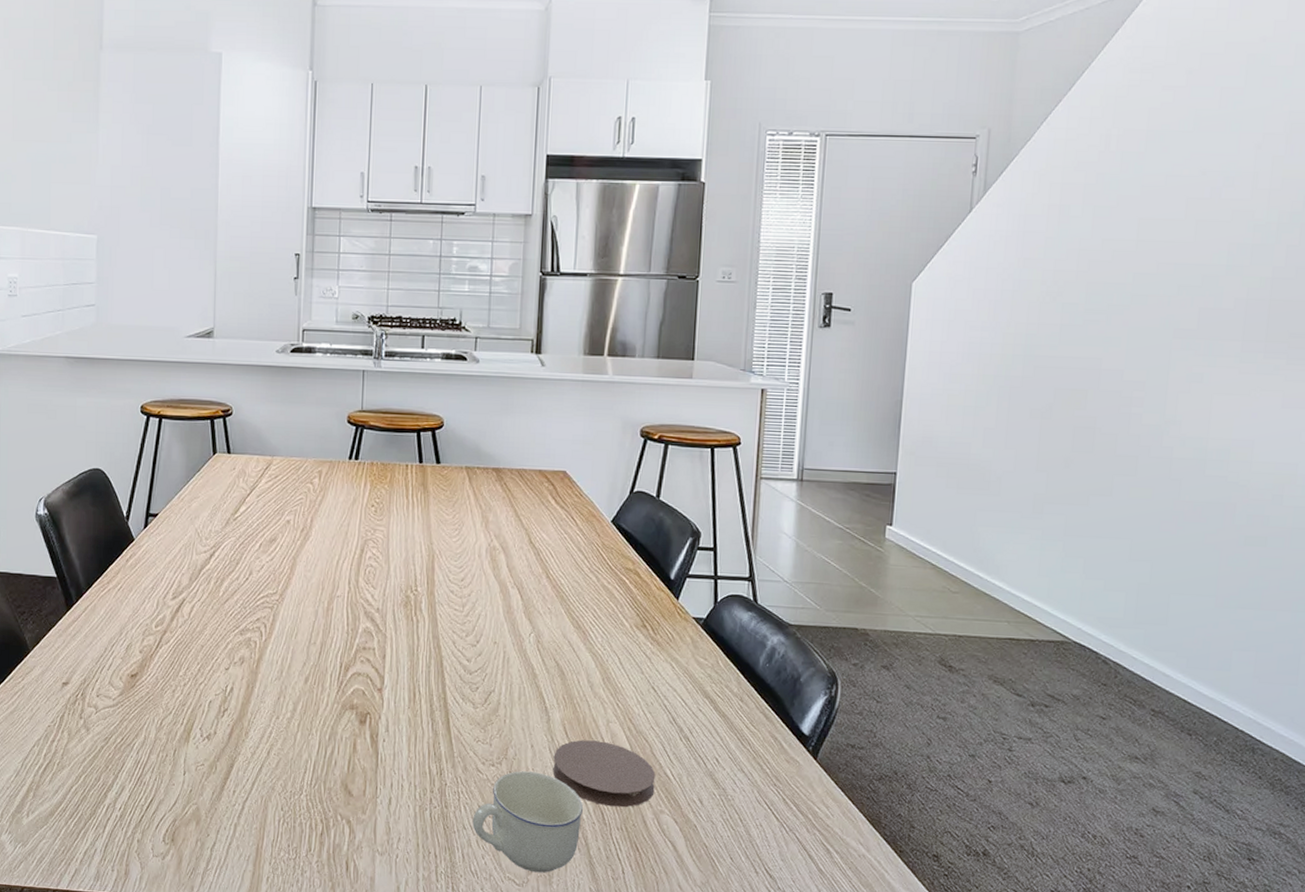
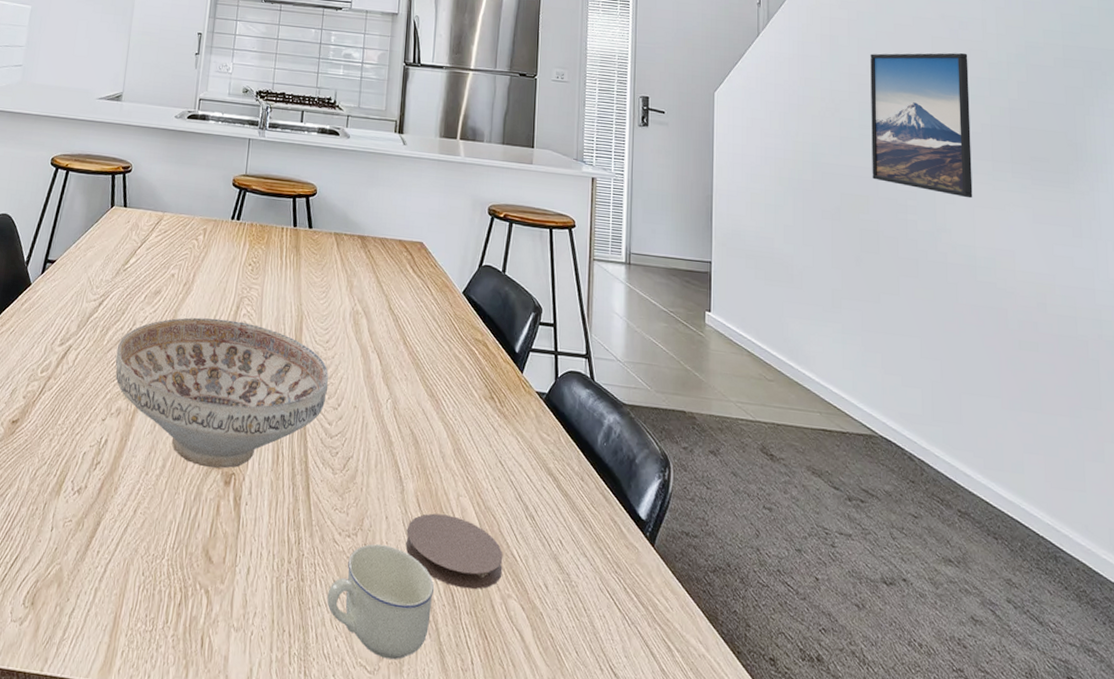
decorative bowl: none [234,563,466,709] -> present [115,317,329,469]
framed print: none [1094,216,1230,385] -> present [870,53,973,199]

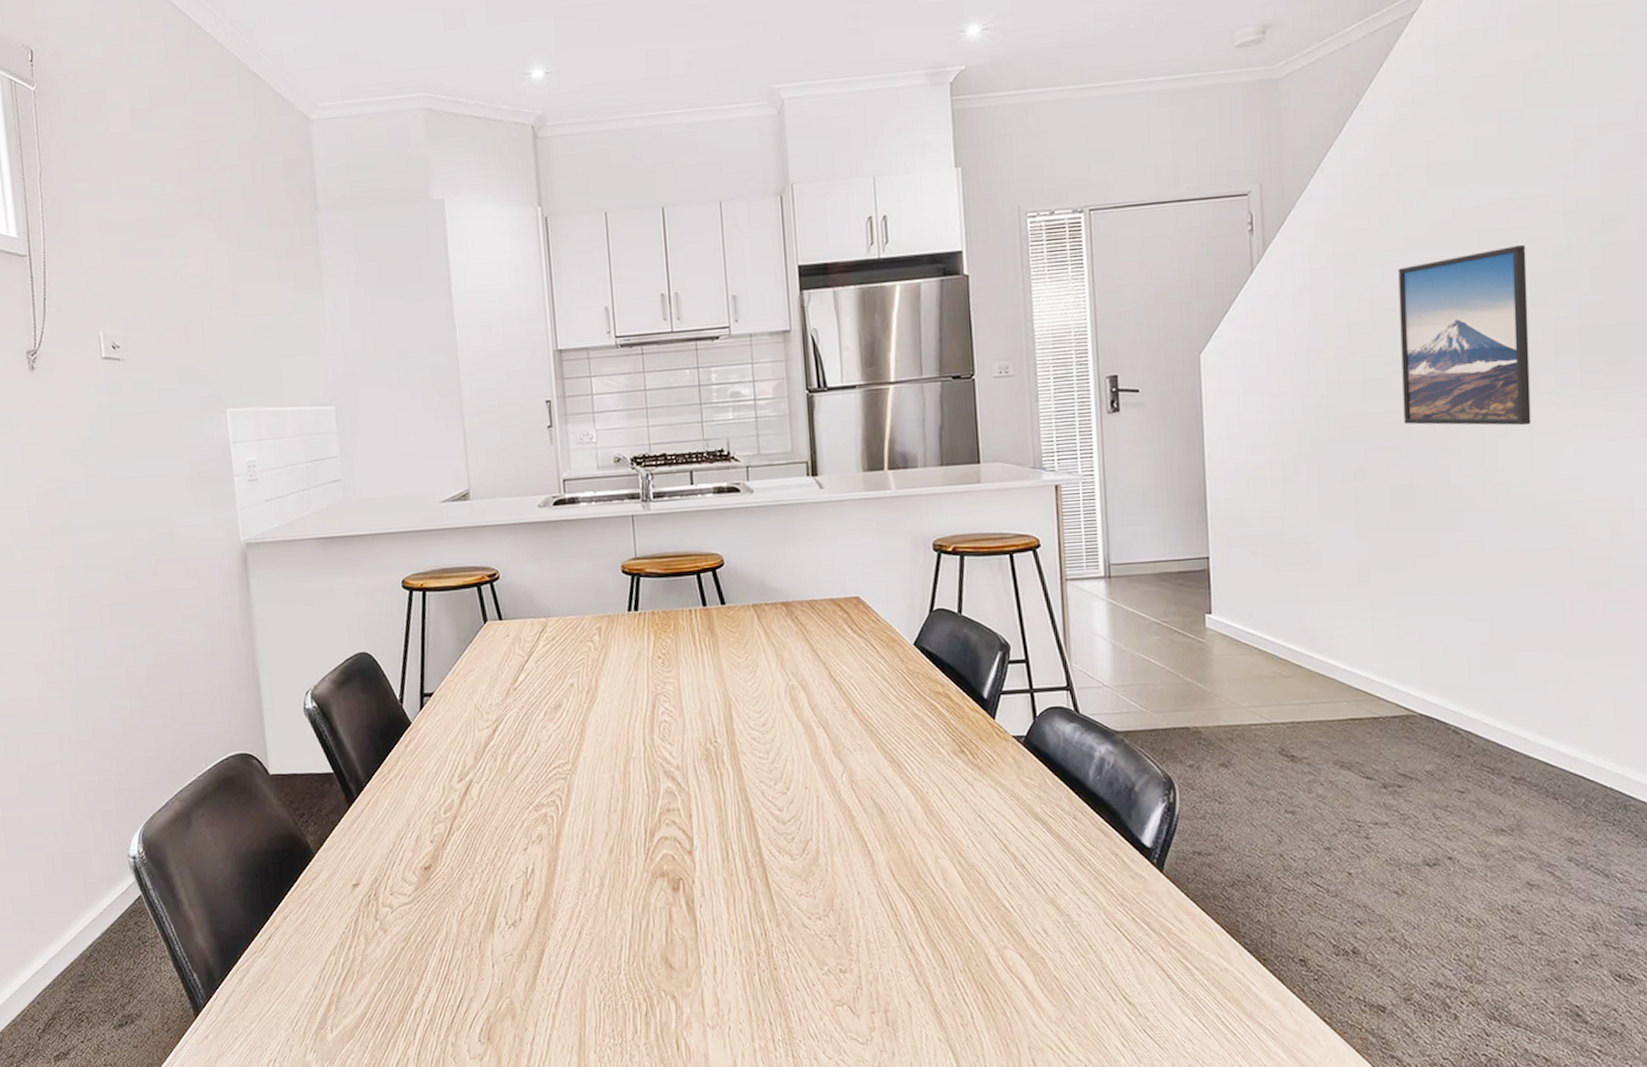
decorative bowl: present [115,317,329,469] -> none [524,721,773,878]
cup: present [327,544,435,660] -> none [805,920,922,1029]
coaster: present [405,513,503,590] -> none [883,879,995,948]

